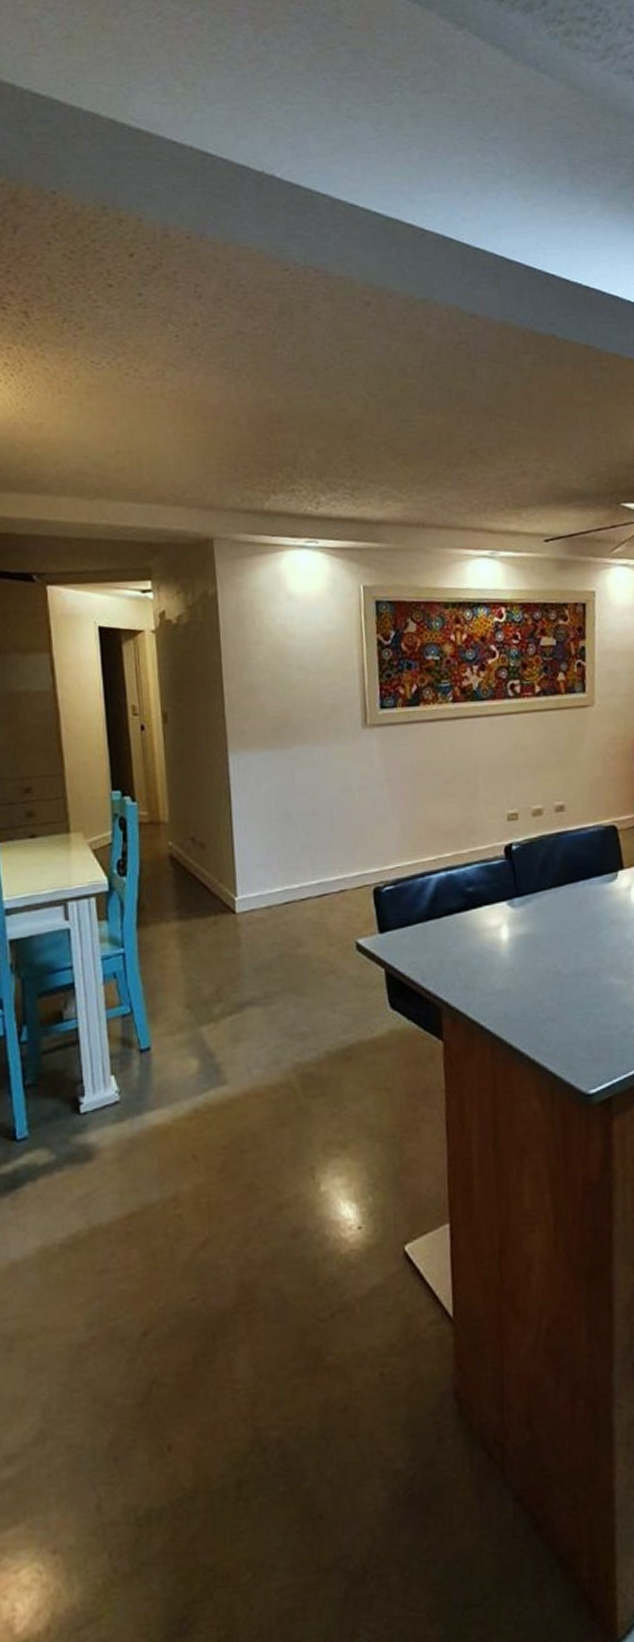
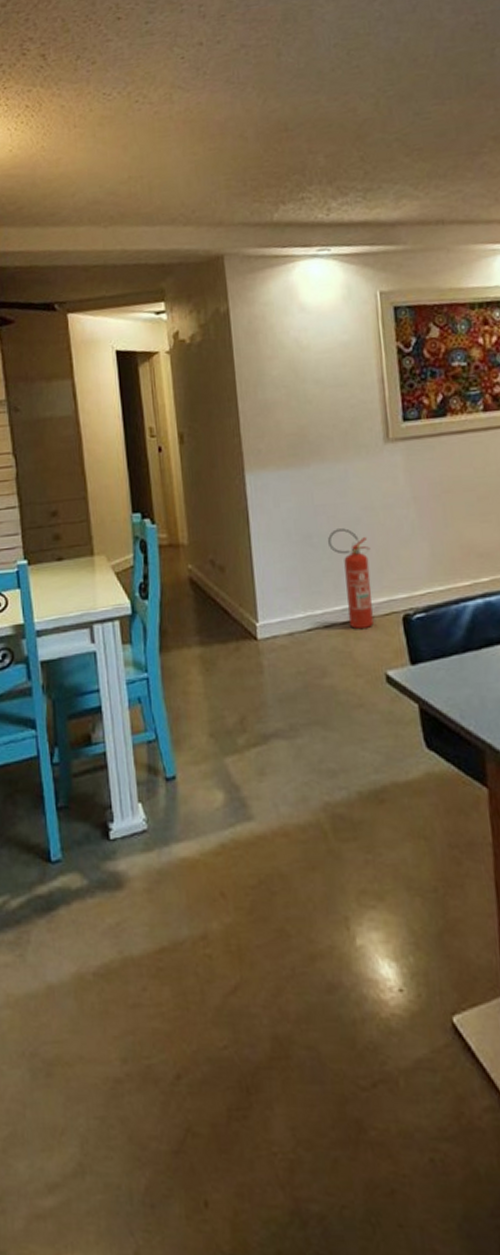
fire extinguisher: none [307,807,347,901] -> present [328,528,374,629]

